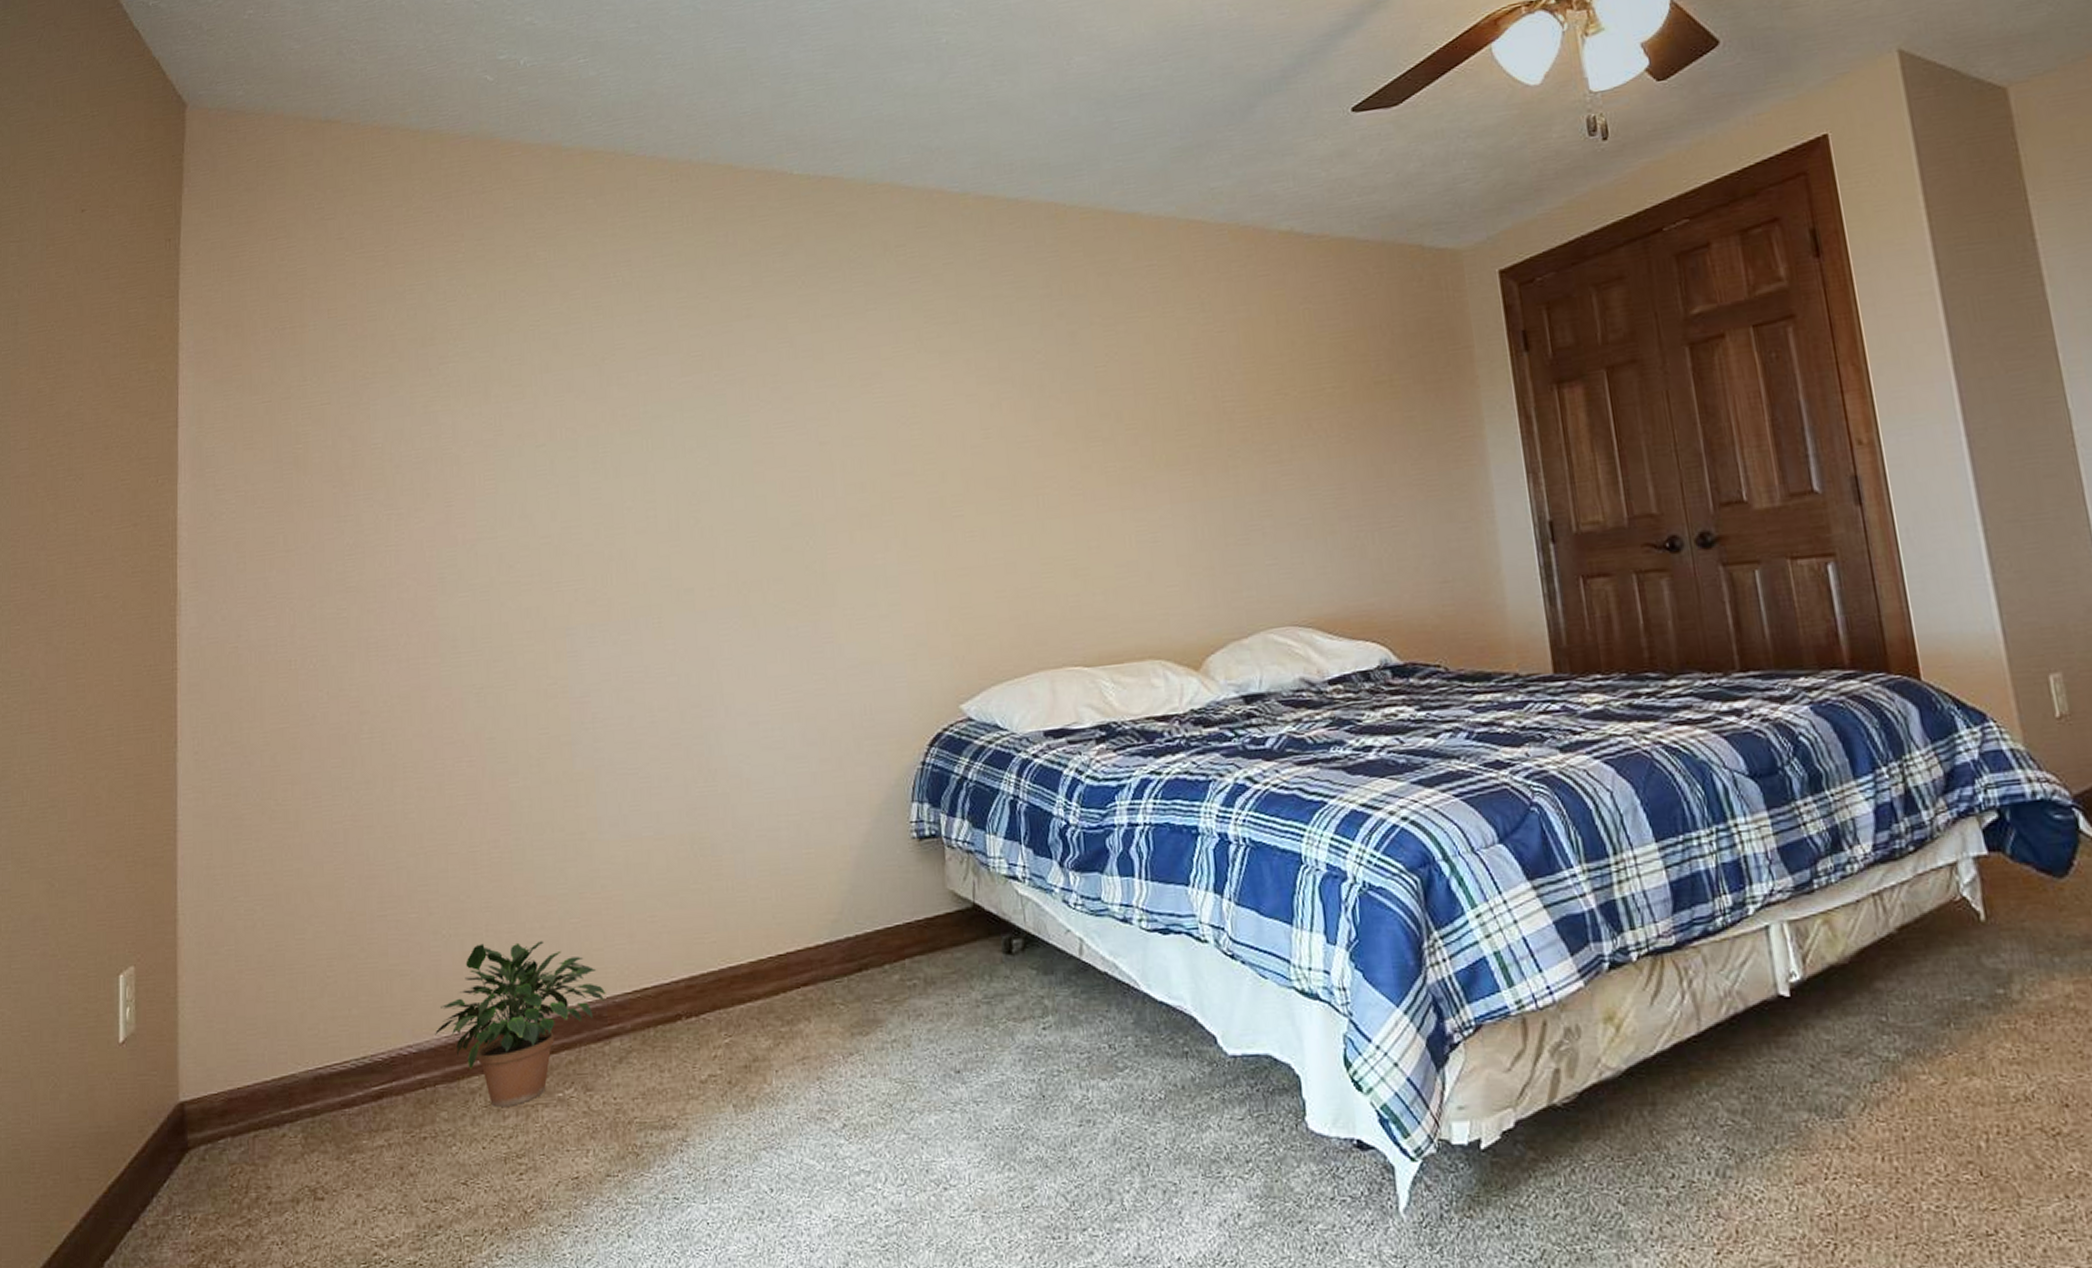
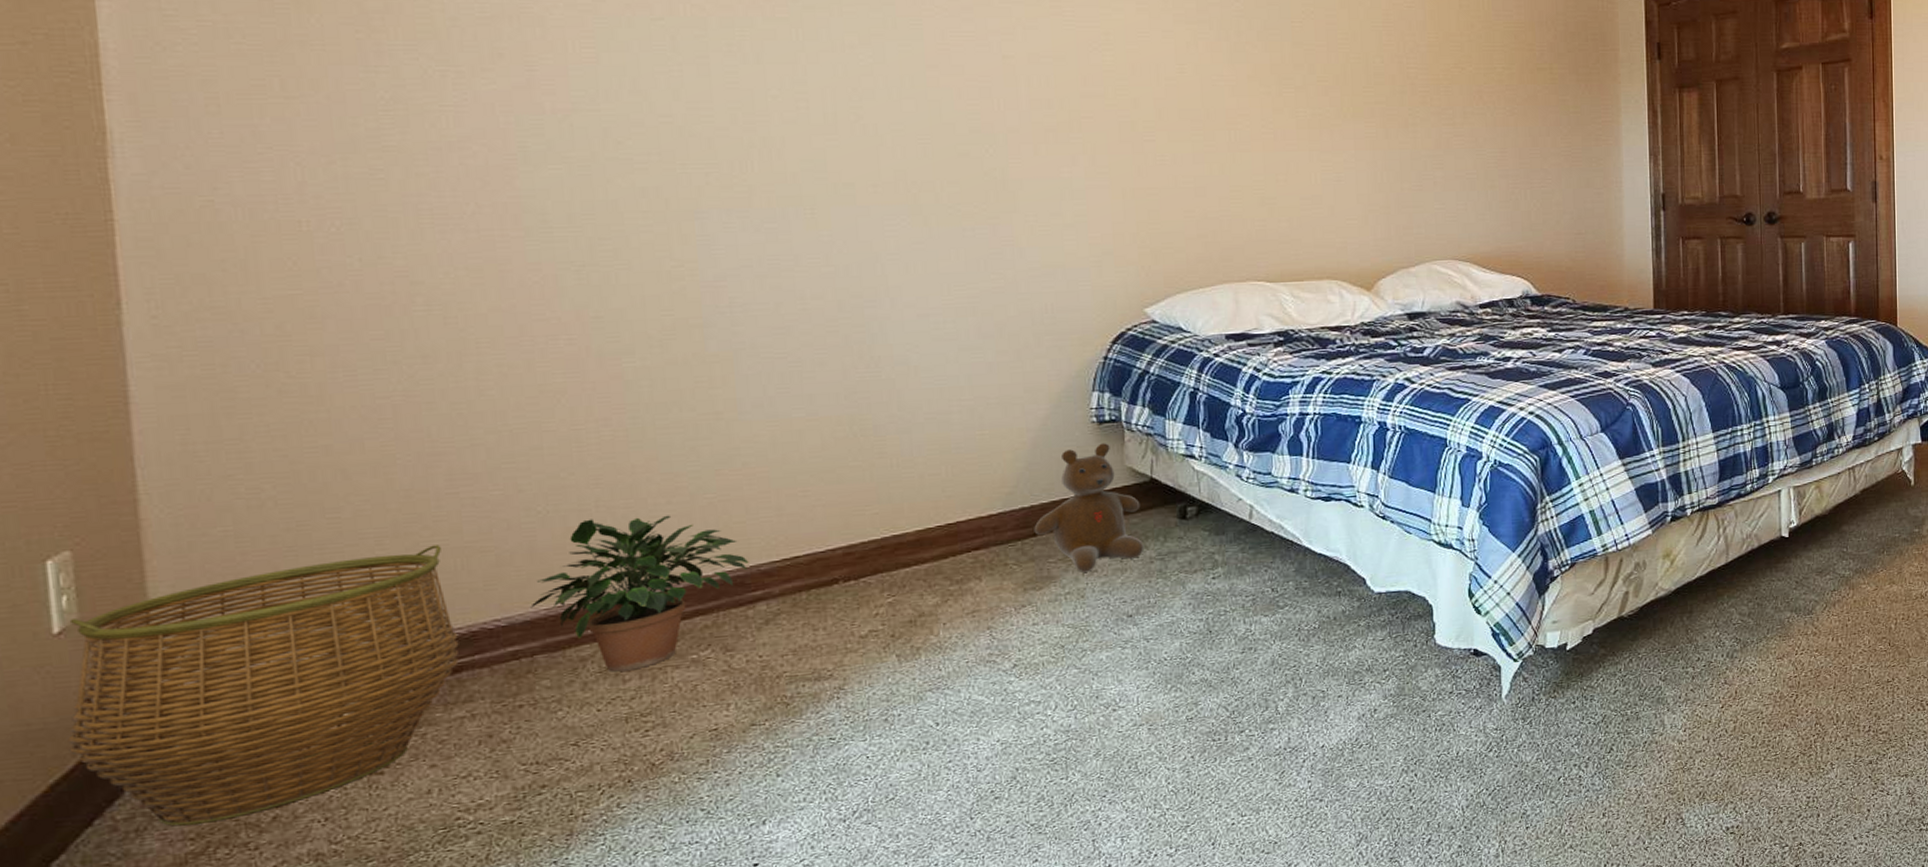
basket: none [122,967,382,1237] -> present [68,545,459,826]
stuffed bear: none [859,862,970,1016] -> present [1034,443,1144,573]

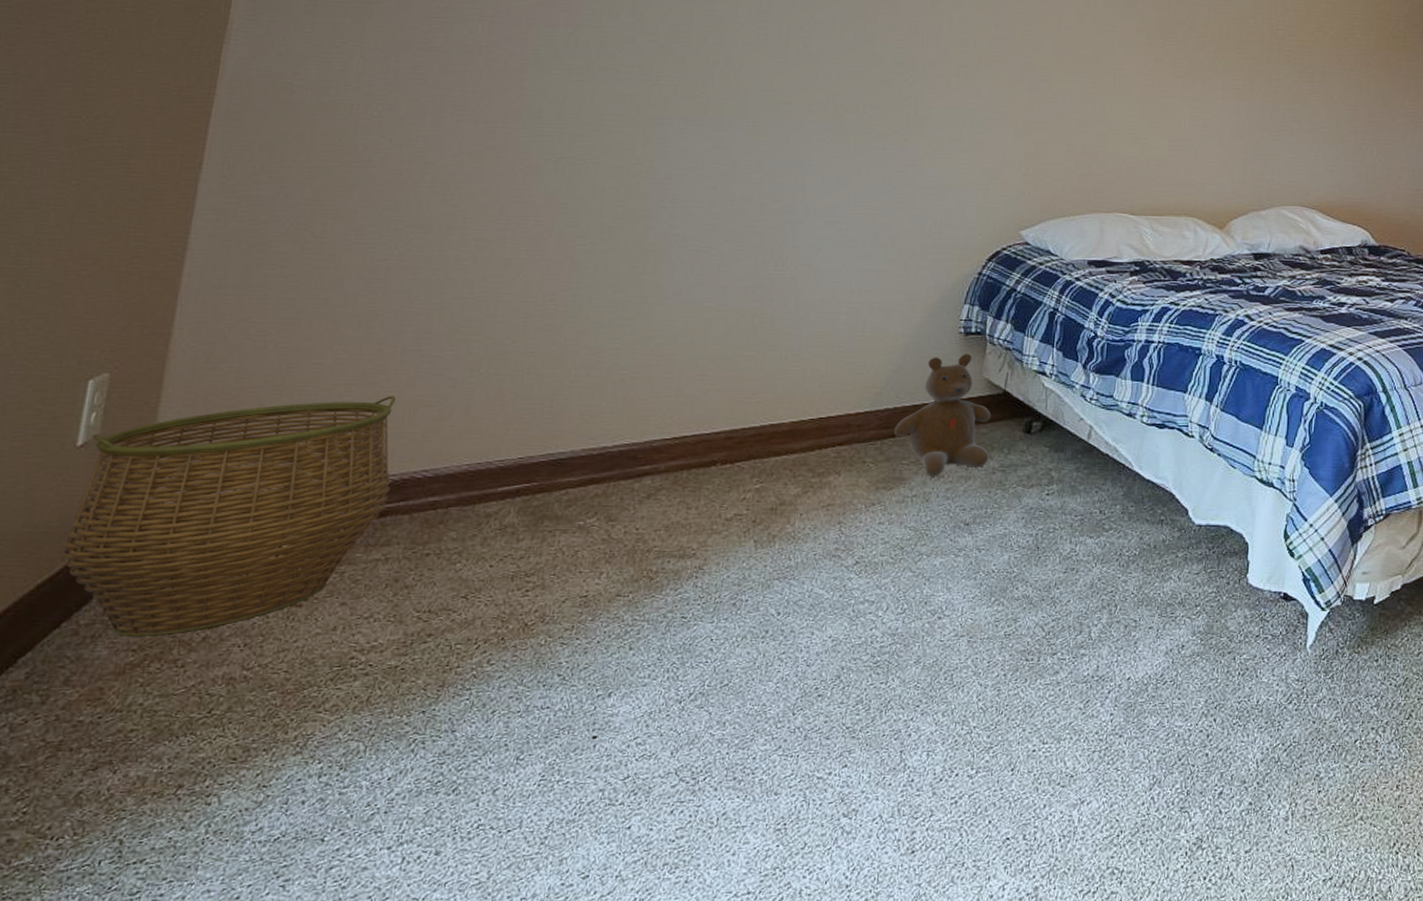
potted plant: present [530,515,749,672] -> none [455,384,645,530]

